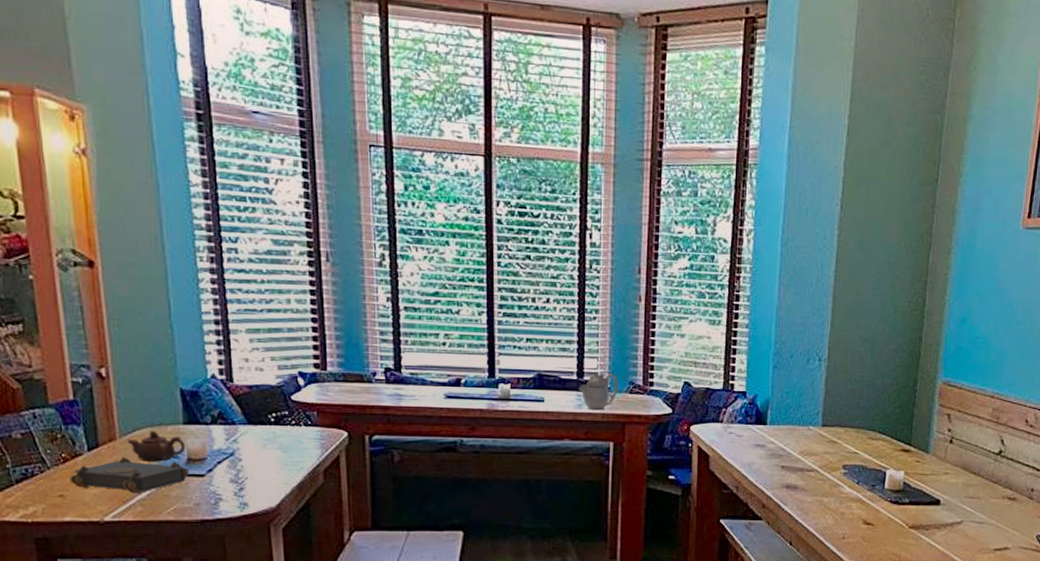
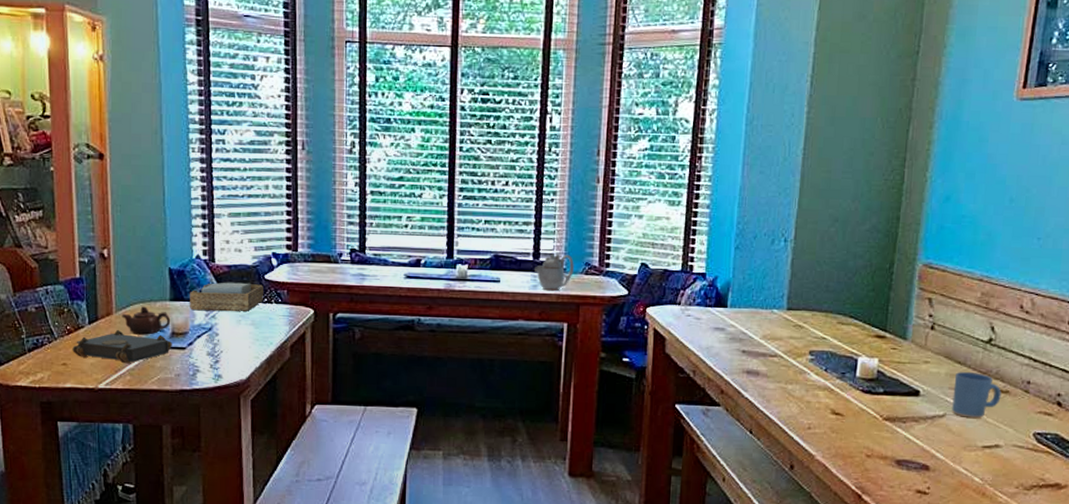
napkin holder: none [206,403,291,435] -> present [190,282,263,311]
mug: none [968,482,1010,523] -> present [952,372,1002,418]

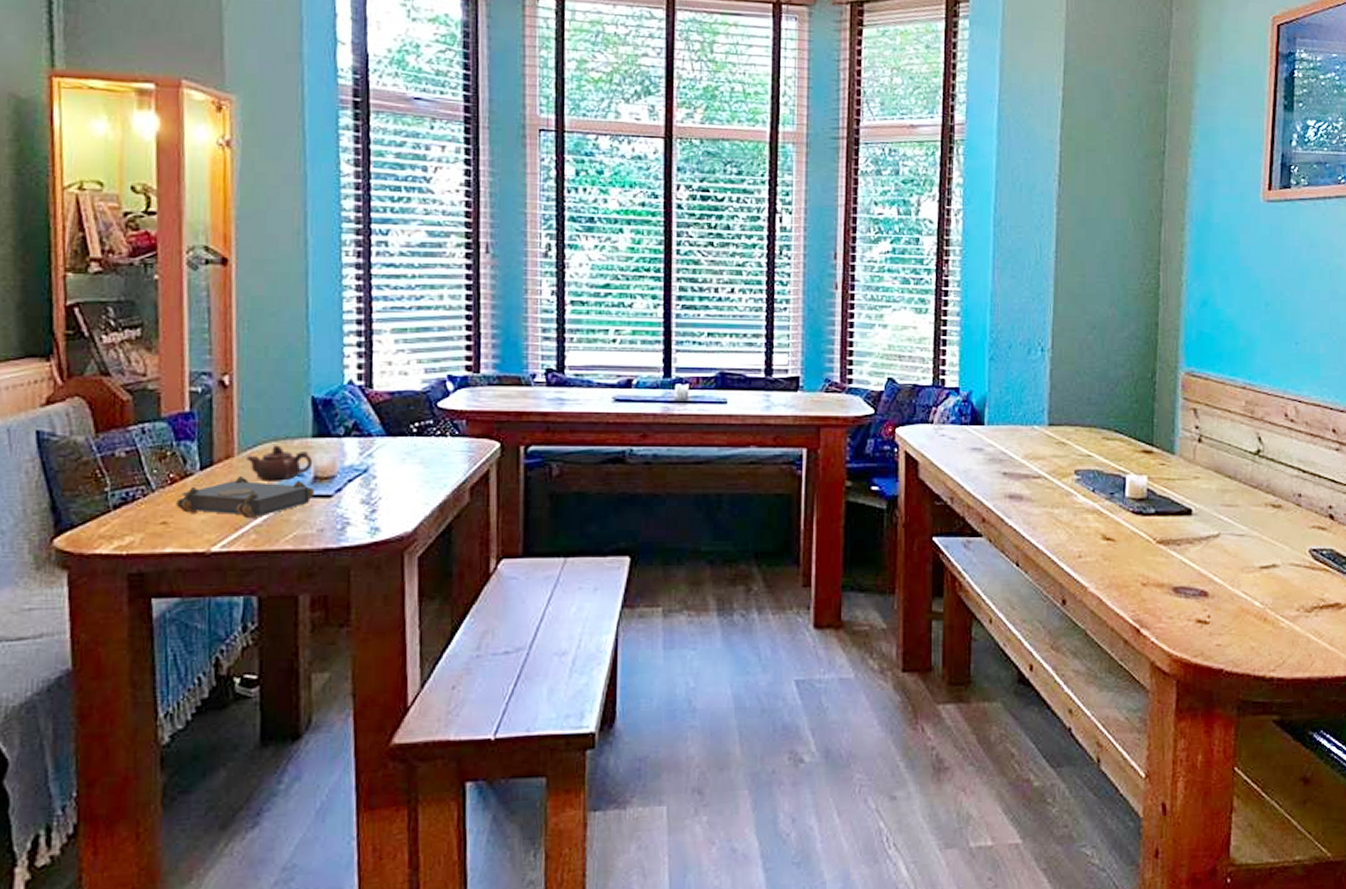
napkin holder: present [190,282,263,311] -> none [339,412,436,449]
teapot: present [535,253,574,290] -> none [767,369,812,411]
mug: present [952,372,1002,418] -> none [1226,487,1274,536]

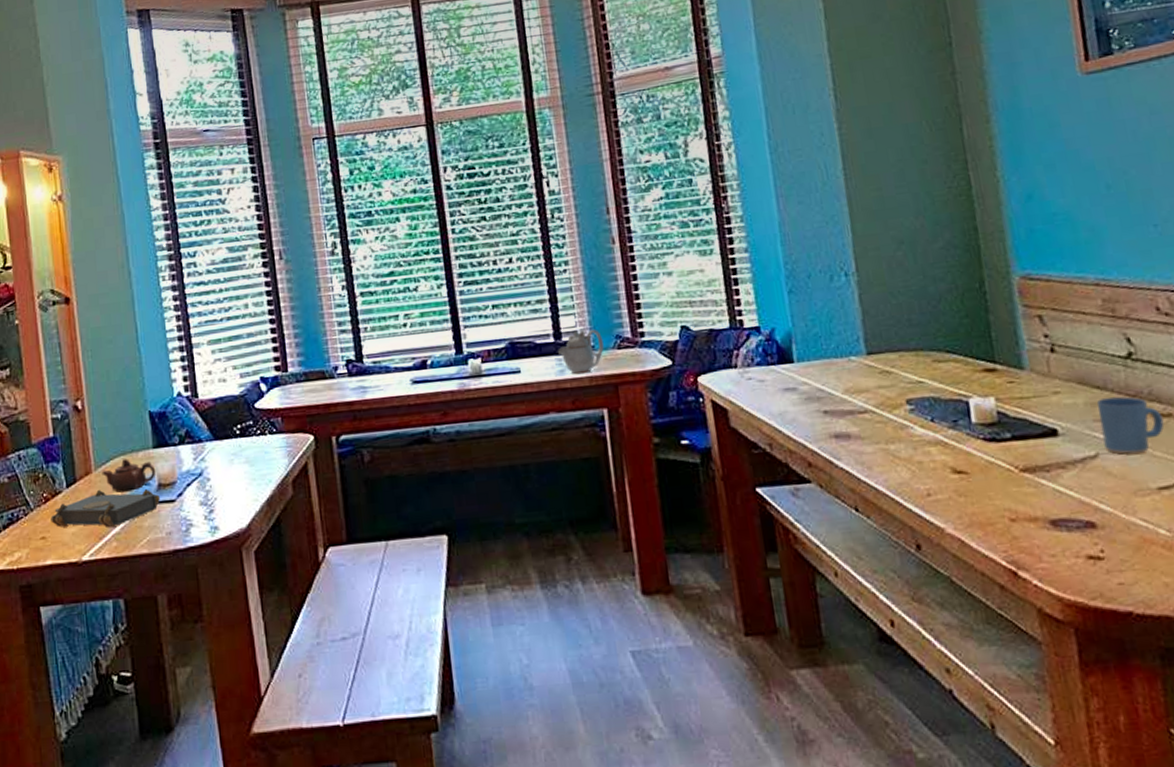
teapot: none [767,369,812,411] -> present [558,330,604,374]
mug: none [1226,487,1274,536] -> present [1096,396,1165,454]

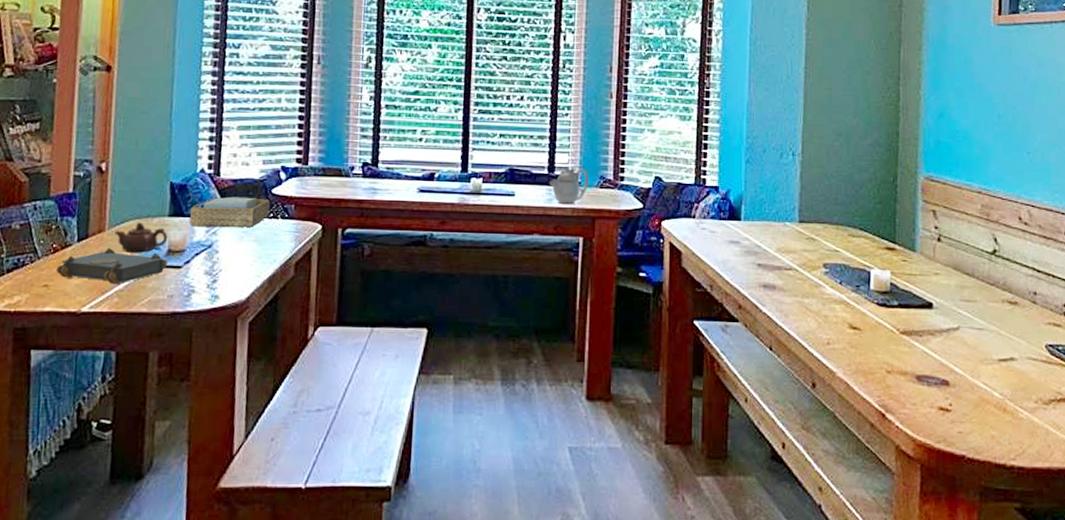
napkin holder: none [174,415,256,456] -> present [190,196,270,227]
mug: present [1096,396,1165,454] -> none [964,283,1011,330]

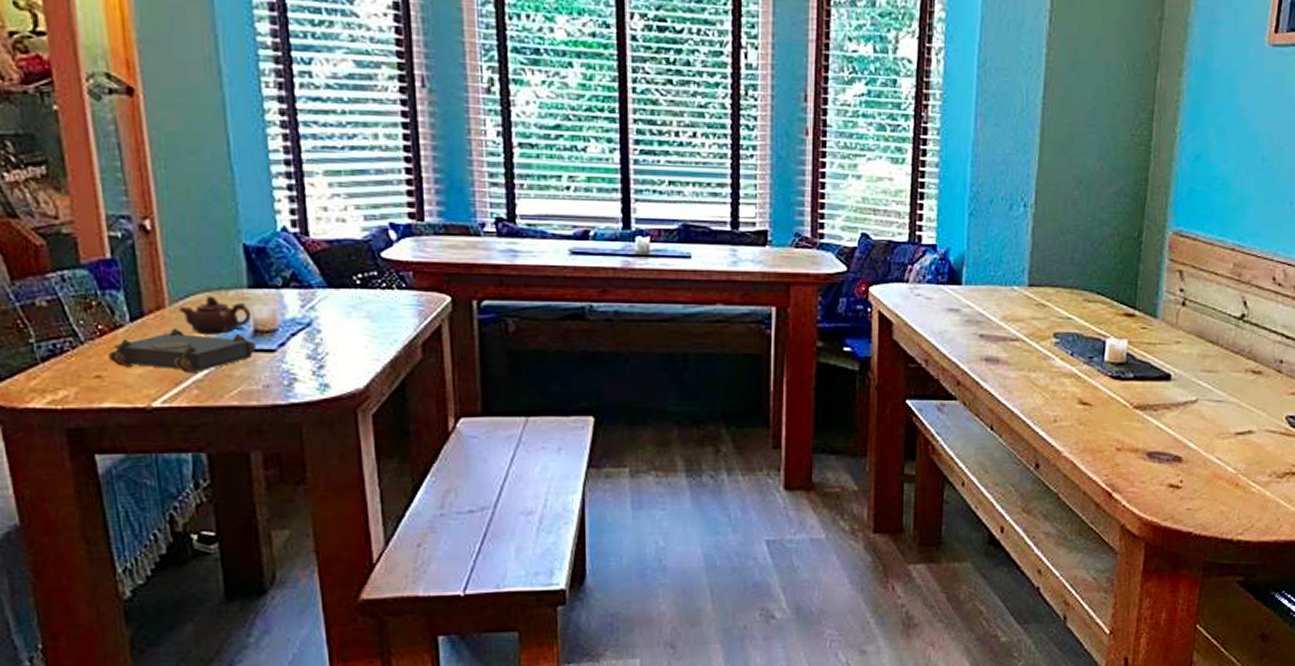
napkin holder: present [190,196,270,227] -> none [276,262,381,301]
teapot: present [550,167,589,204] -> none [733,222,781,267]

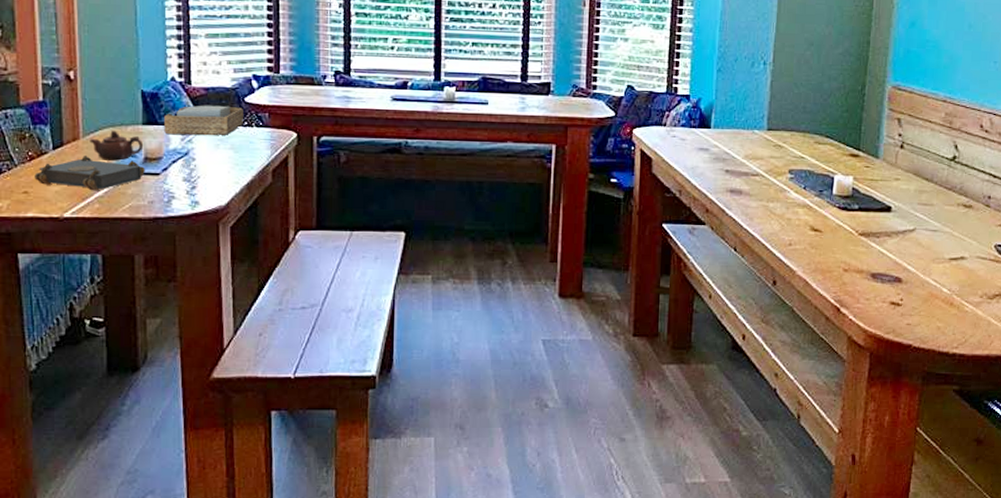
napkin holder: none [276,262,381,301] -> present [164,105,243,135]

